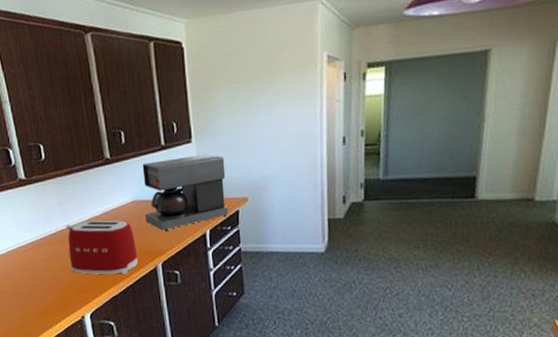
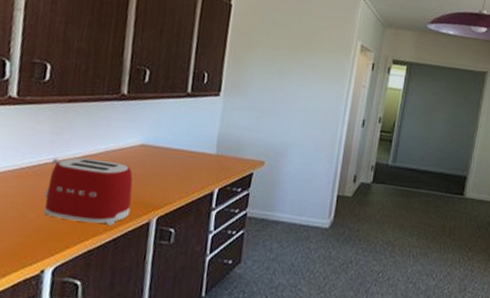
coffee maker: present [142,154,228,232] -> none [150,107,250,184]

